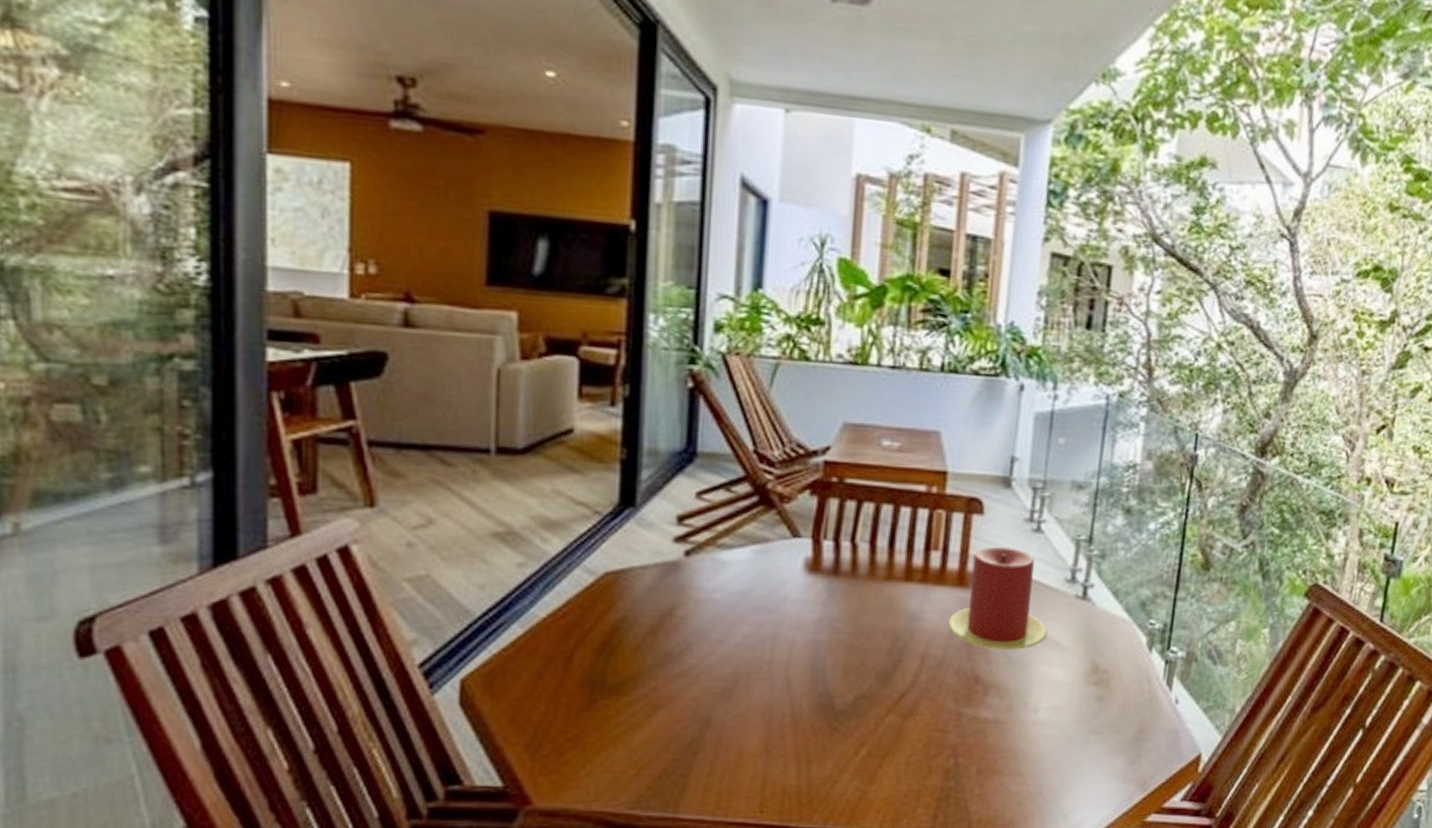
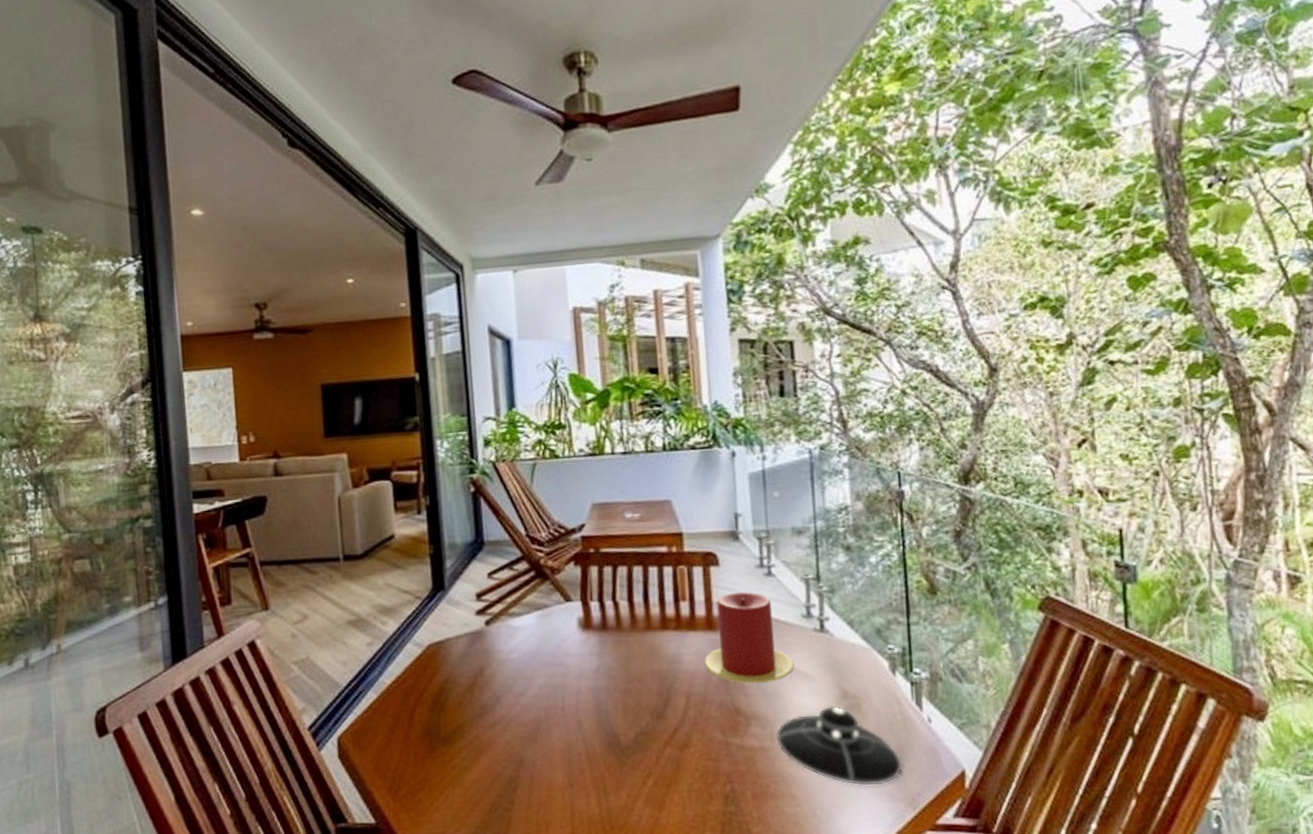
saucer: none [1013,680,1141,766] -> present [775,706,903,786]

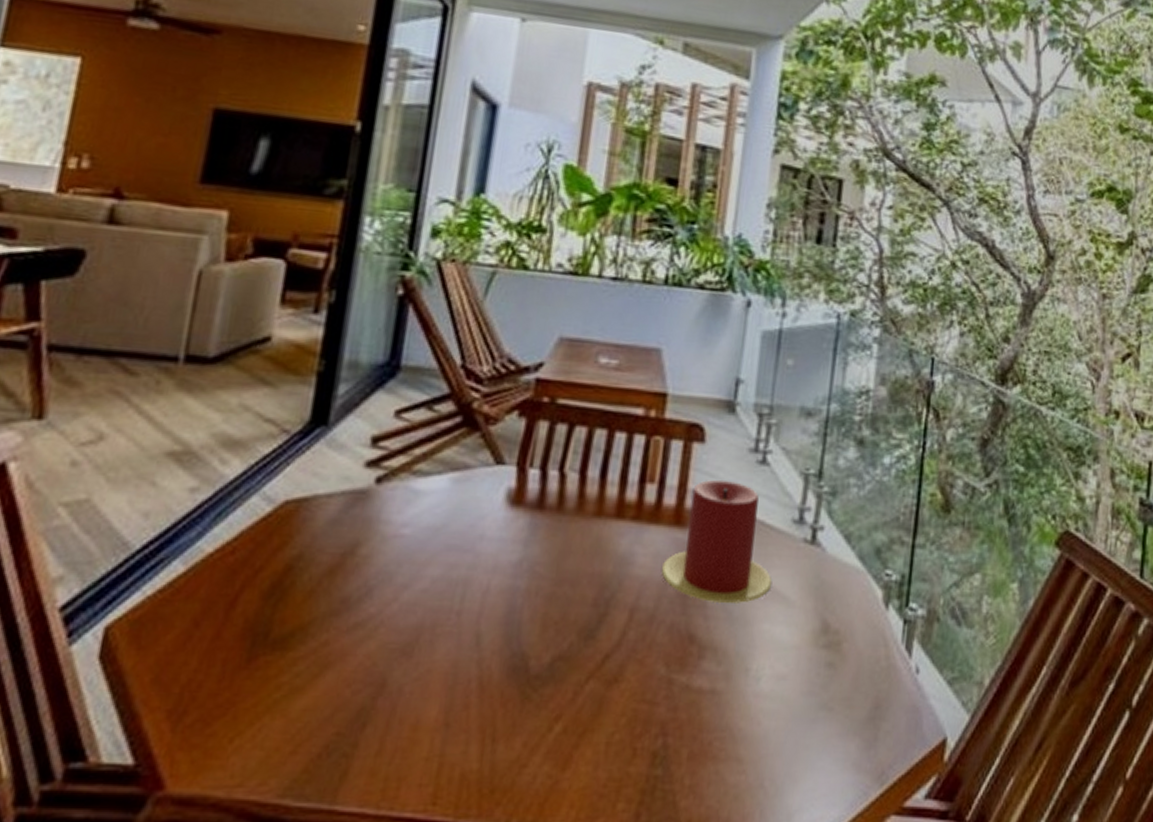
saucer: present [775,706,903,786] -> none [731,642,878,751]

